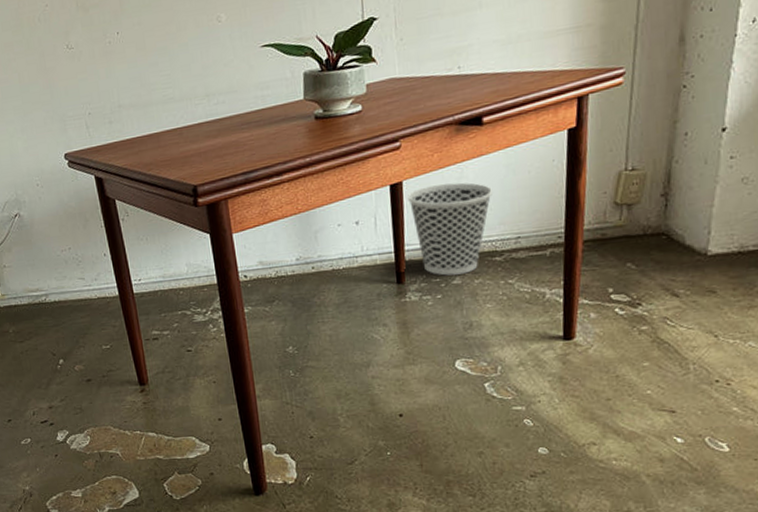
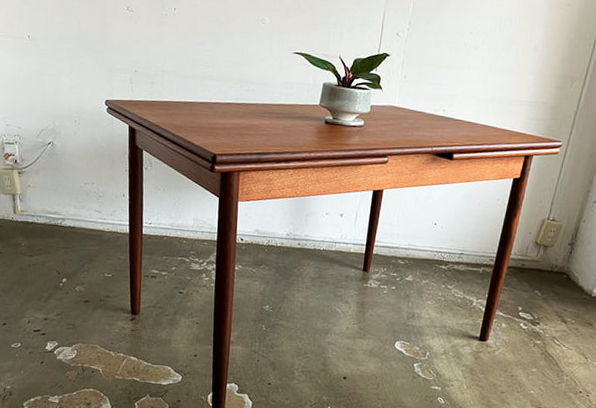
wastebasket: present [408,182,492,276] -> none [385,198,450,274]

